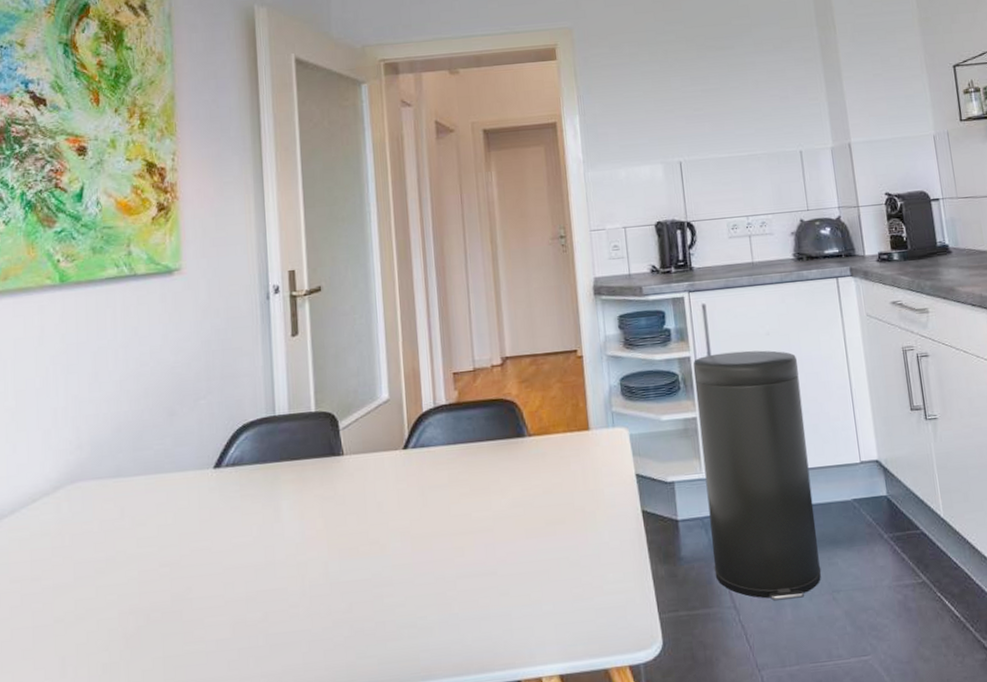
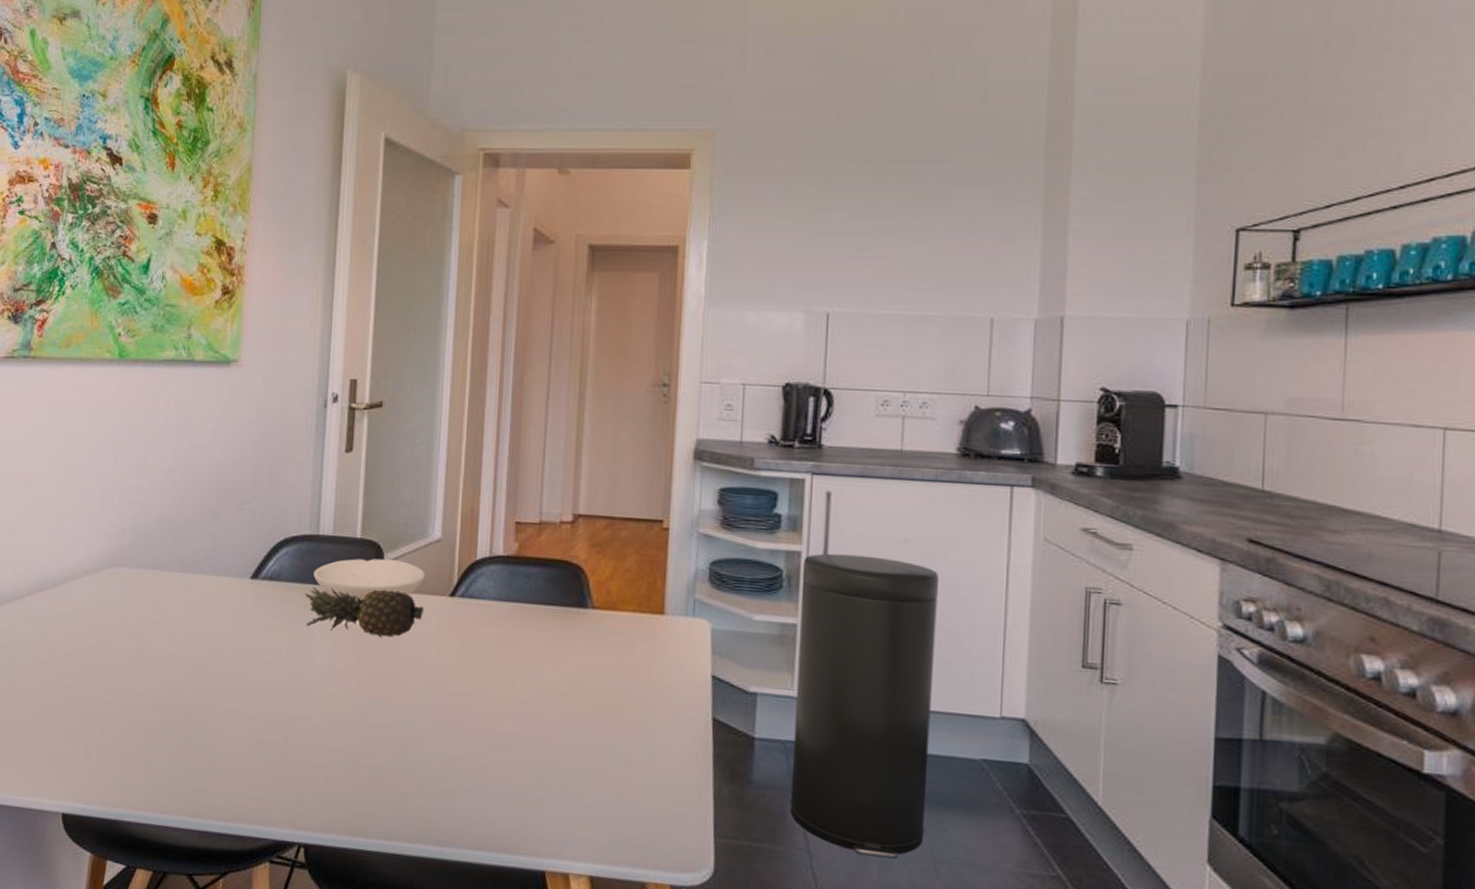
fruit: none [268,453,382,503] -> present [304,586,425,638]
bowl: none [274,425,379,471] -> present [313,558,425,602]

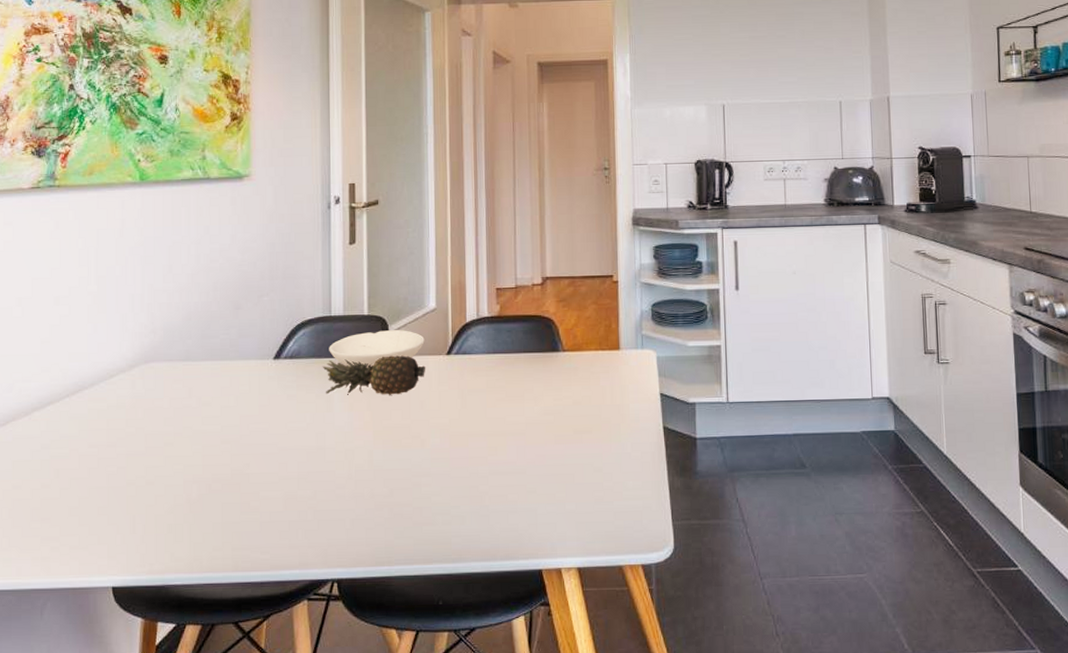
pedal bin: present [790,553,940,859] -> none [721,287,827,517]

